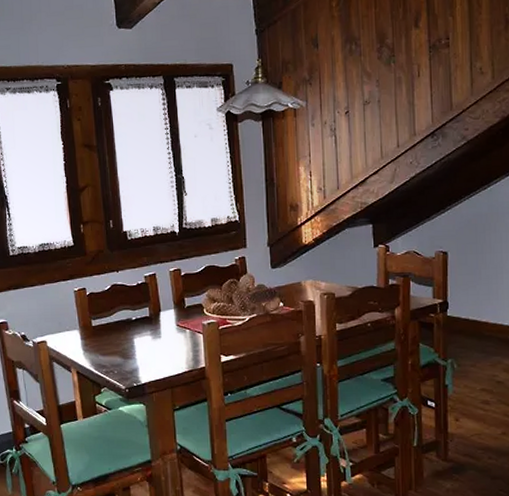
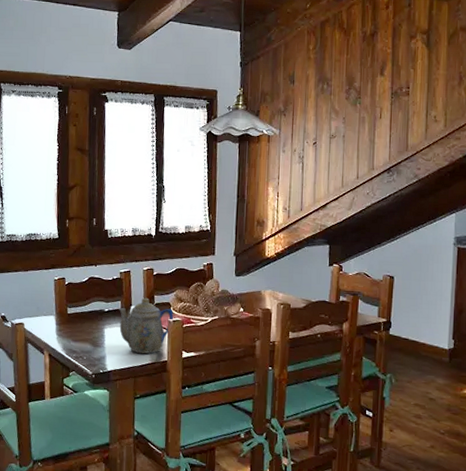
teapot: none [146,301,207,362] -> present [118,297,173,354]

